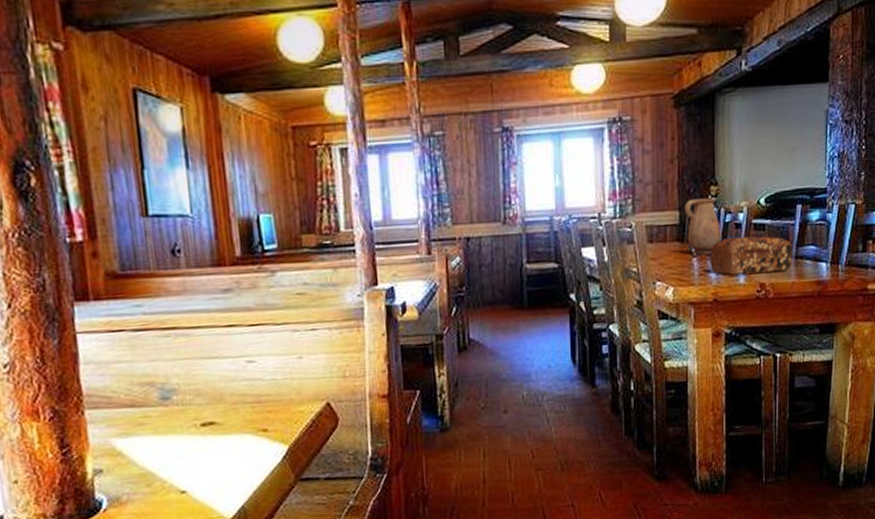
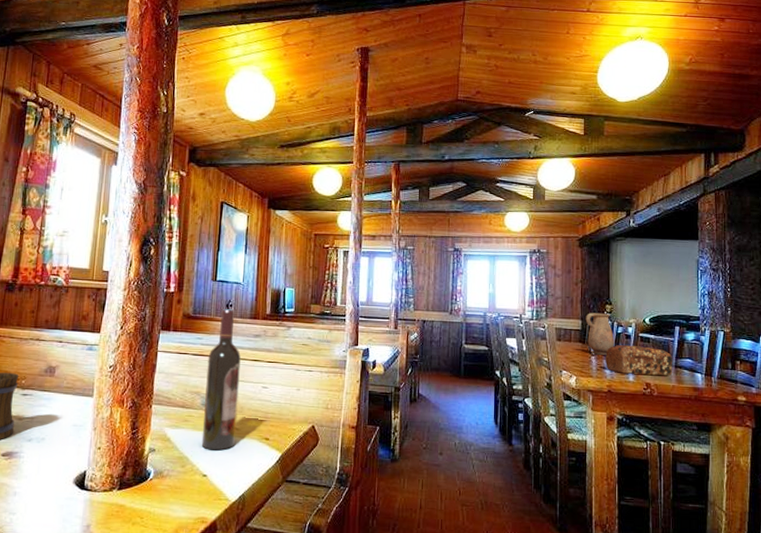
wine bottle: none [156,256,221,458] -> present [201,309,241,451]

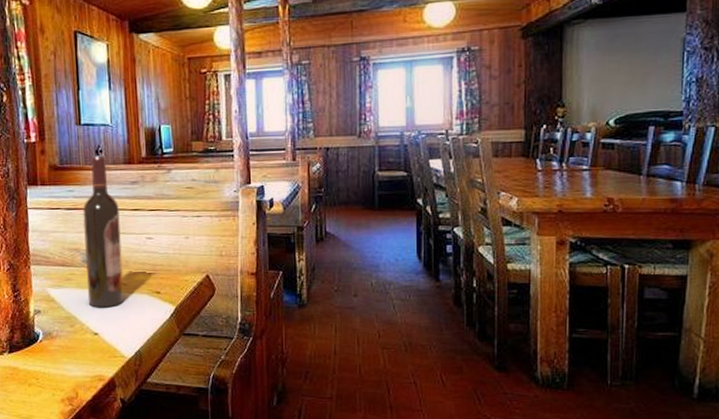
pitcher: present [585,313,615,355] -> none [530,118,568,170]
bread loaf: present [604,345,673,376] -> none [554,154,644,190]

